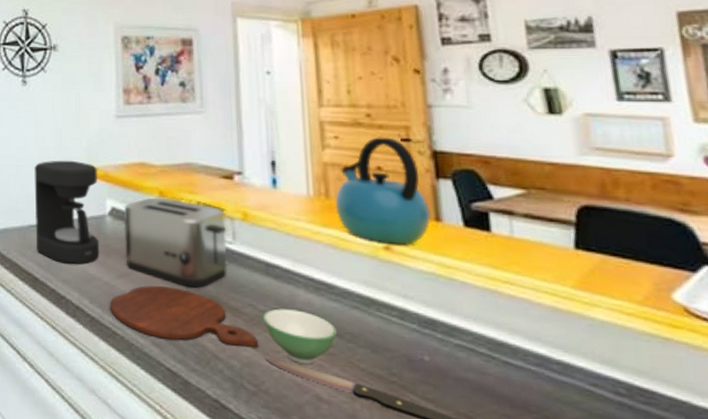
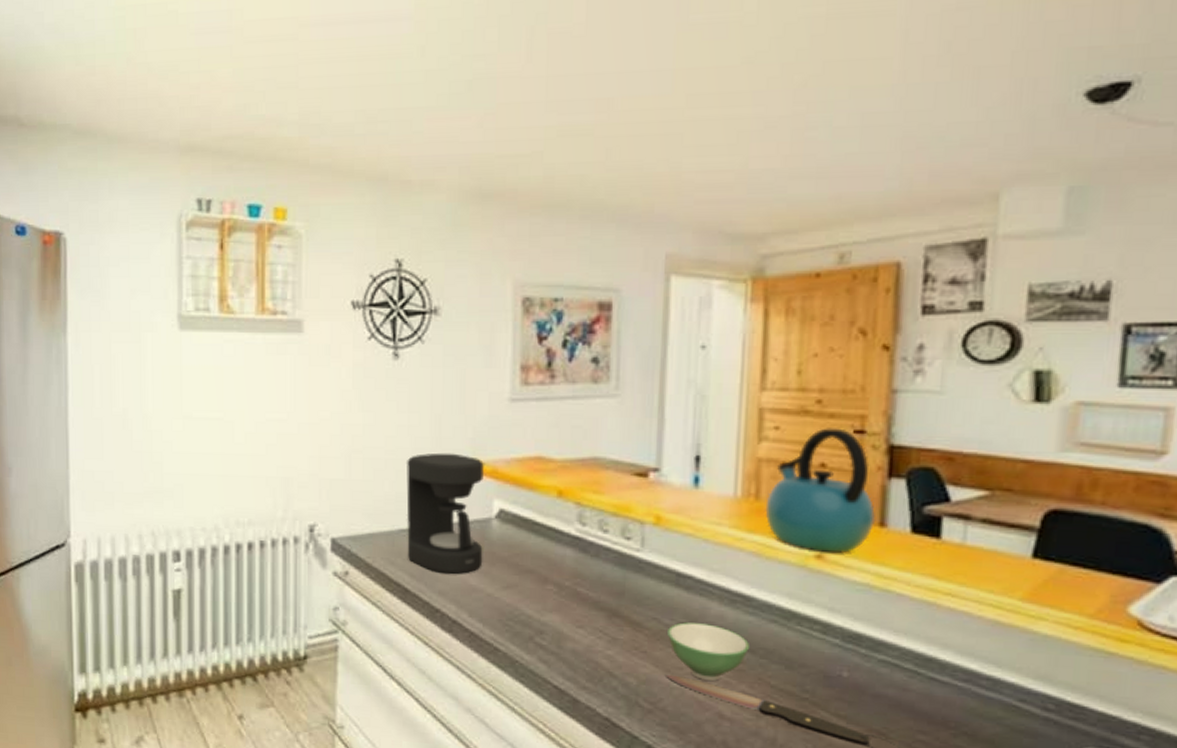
cutting board: present [109,285,258,347] -> none [491,597,659,664]
toaster: present [123,197,227,287] -> none [512,497,635,600]

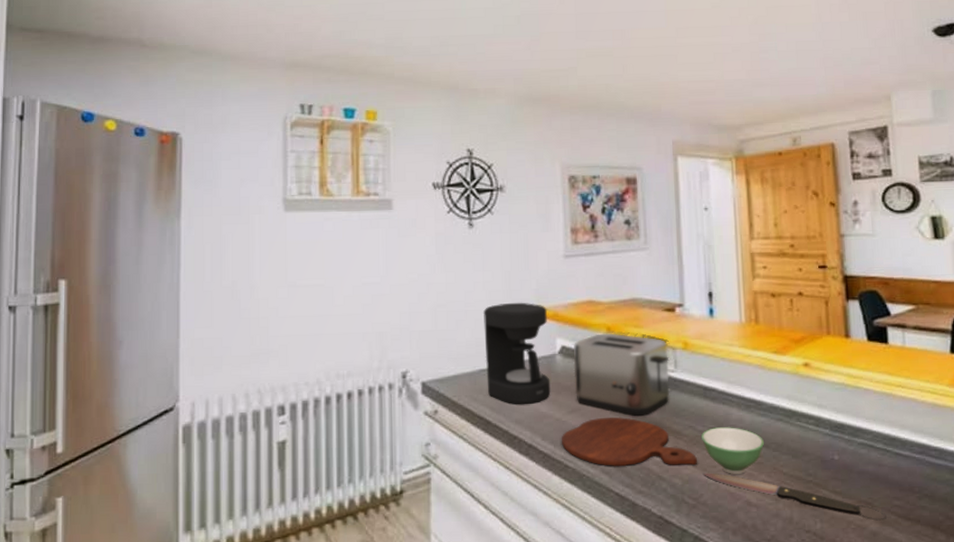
cutting board: none [491,597,659,664] -> present [561,417,697,467]
toaster: none [512,497,635,600] -> present [573,333,670,416]
kettle: present [765,428,876,553] -> none [763,265,842,361]

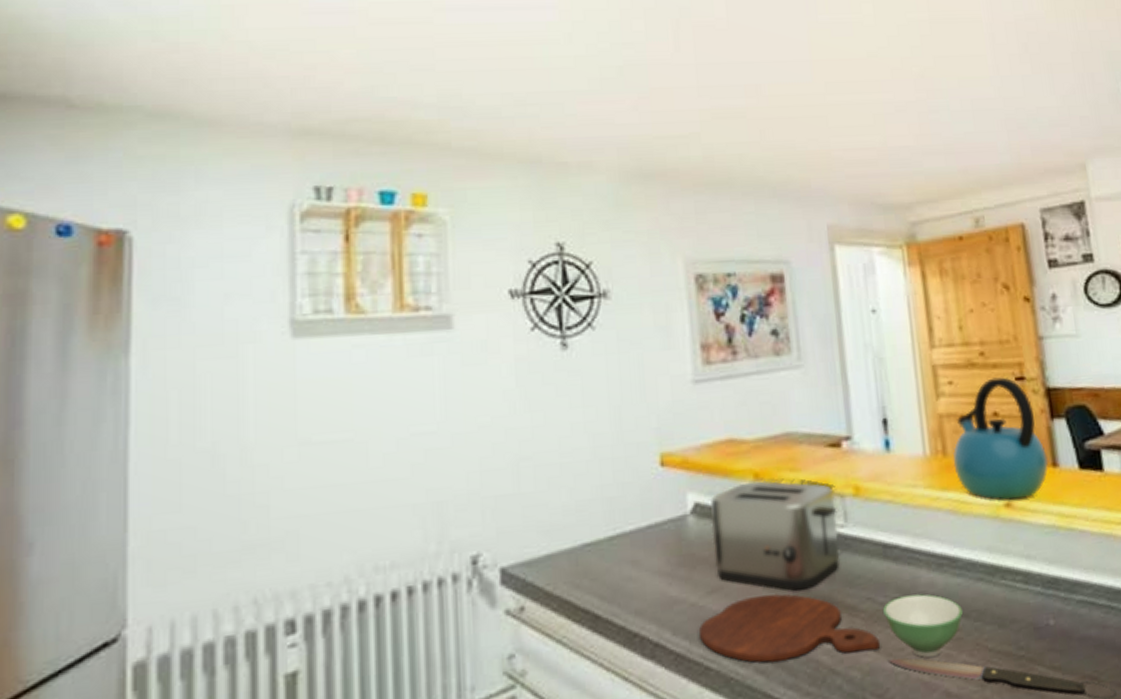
coffee maker: present [484,302,551,404] -> none [586,446,682,589]
kettle: none [763,265,842,361] -> present [953,377,1049,500]

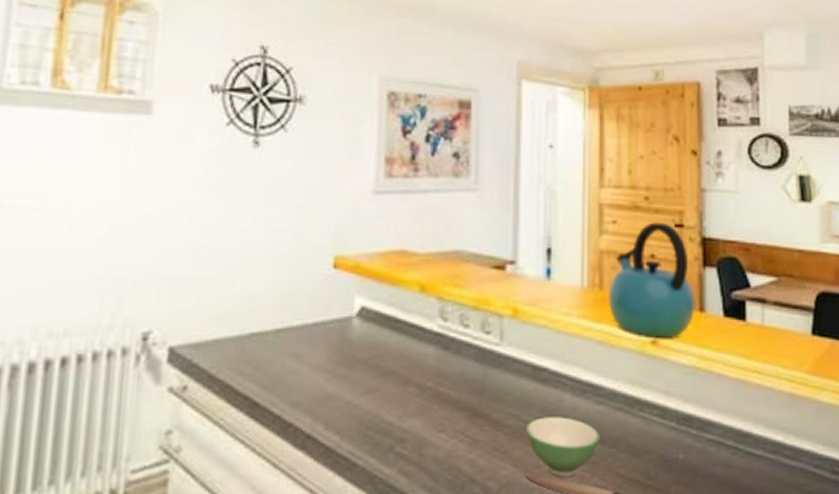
cutting board: present [699,594,880,663] -> none [349,400,519,466]
toaster: present [711,480,840,590] -> none [373,293,495,400]

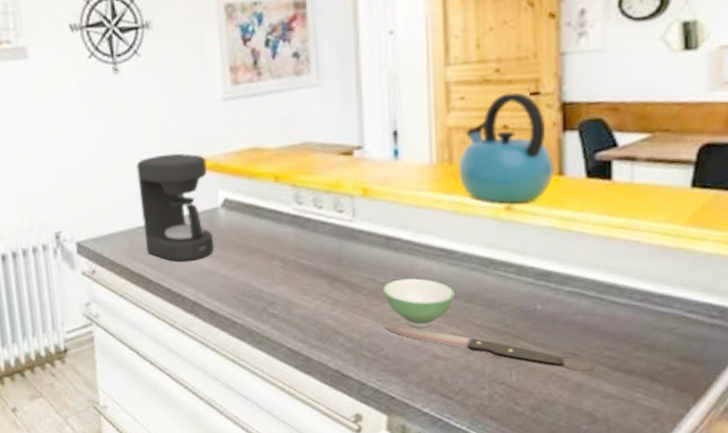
coffee maker: none [258,247,346,381] -> present [136,153,214,262]

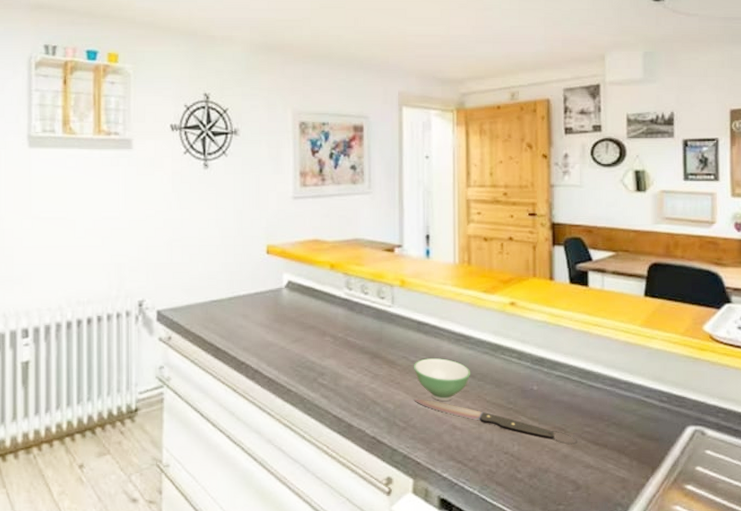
coffee maker: present [136,153,214,262] -> none [216,239,277,333]
kettle: present [458,92,555,204] -> none [475,212,547,300]

